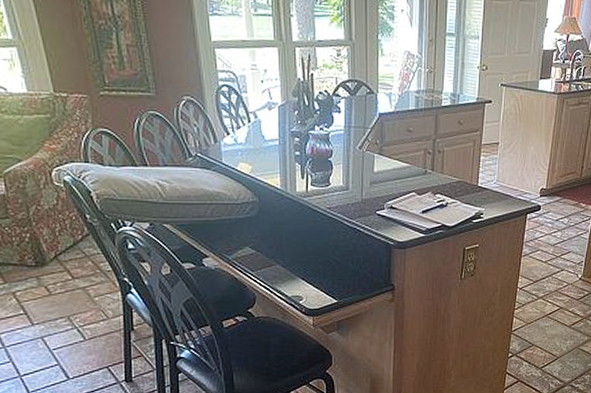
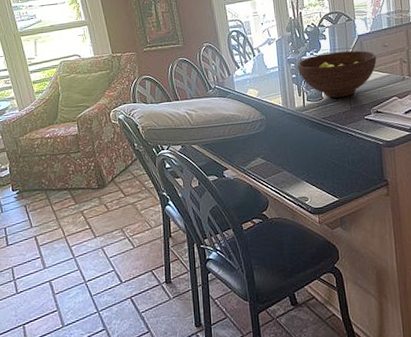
fruit bowl: none [303,130,397,186] -> present [297,50,377,98]

